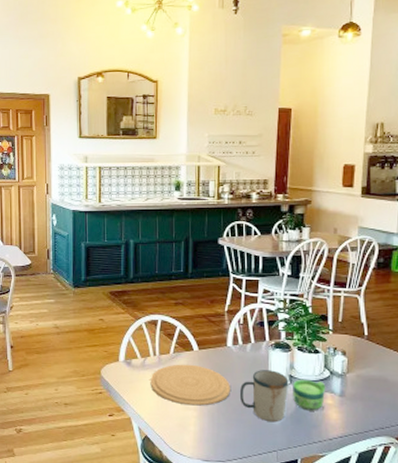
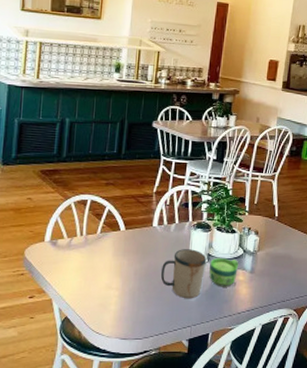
plate: present [150,364,230,406] -> none [74,244,153,285]

